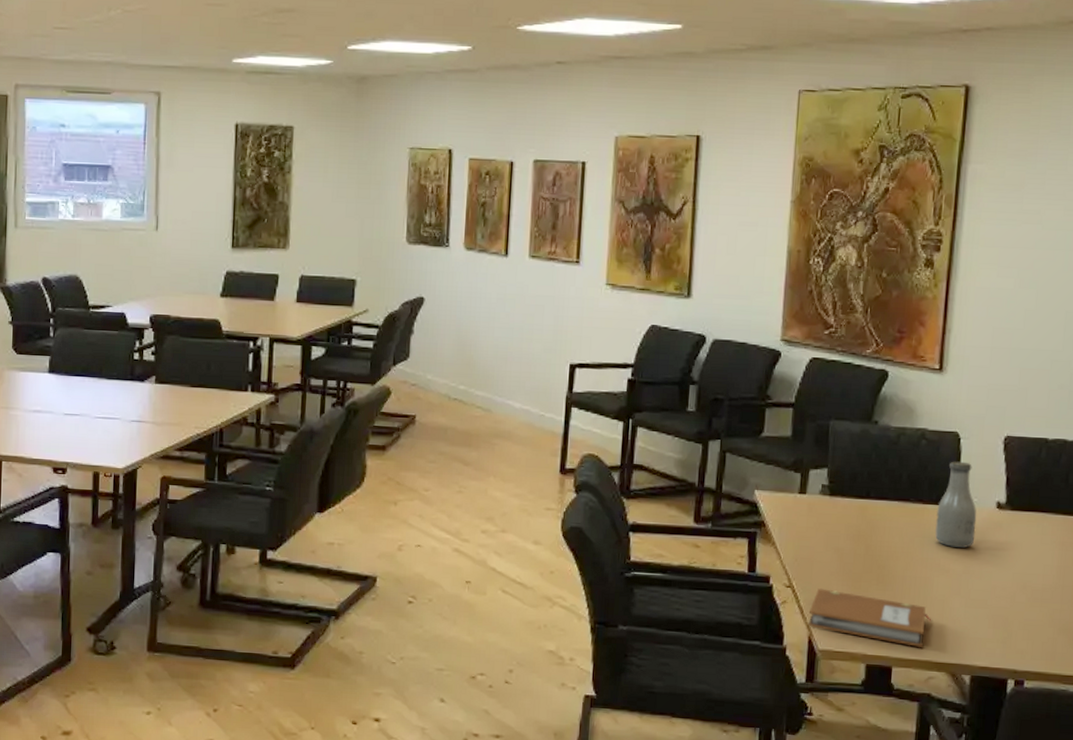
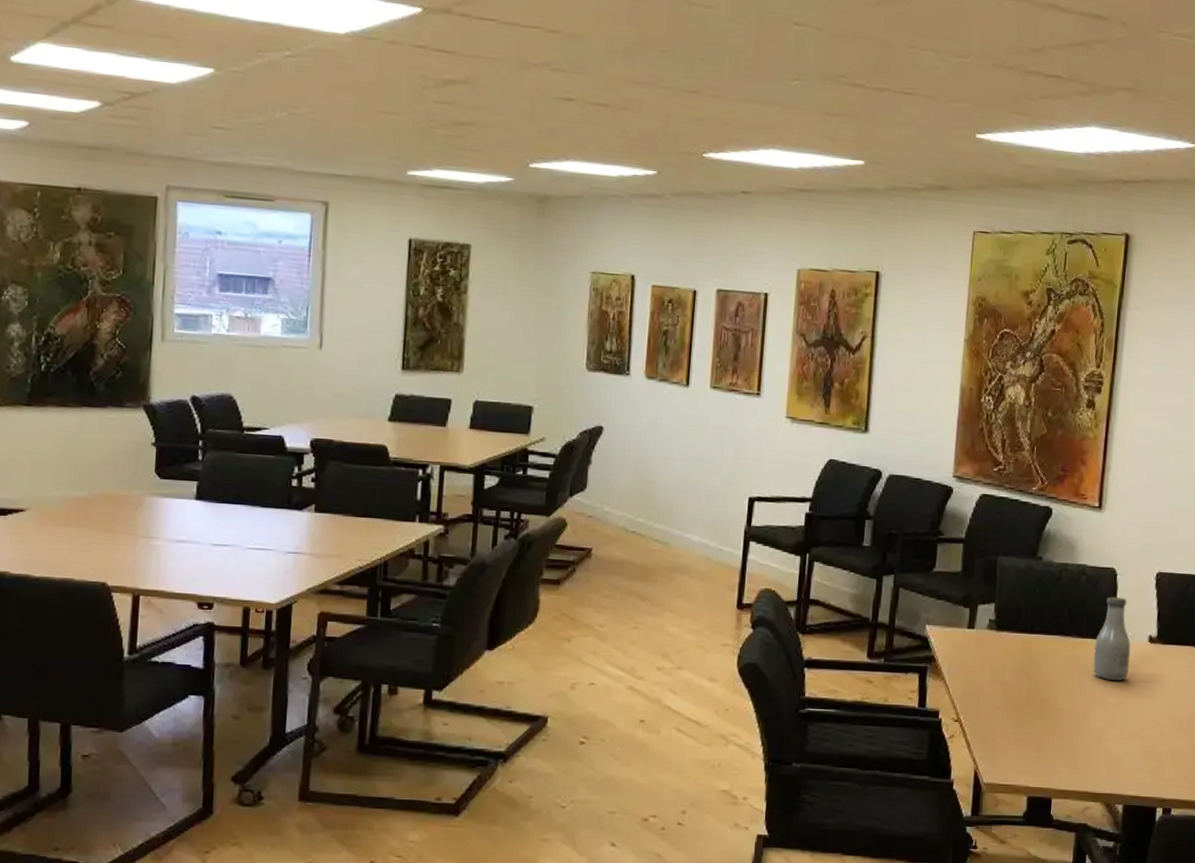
notebook: present [807,588,931,647] -> none [974,722,1088,778]

